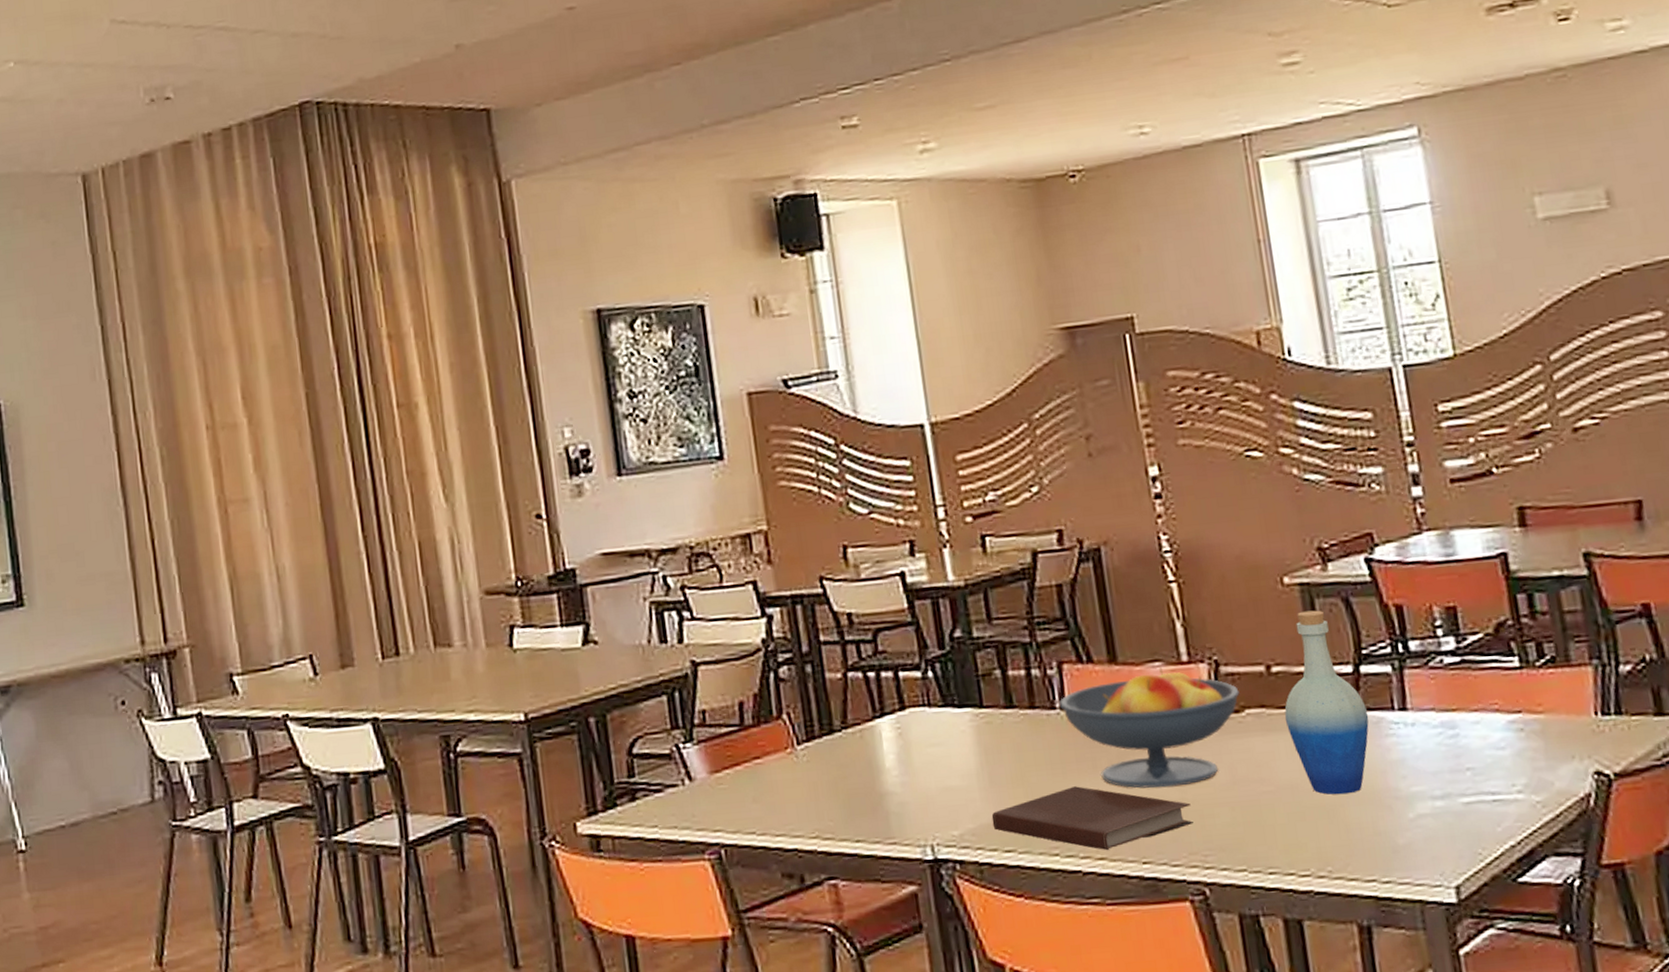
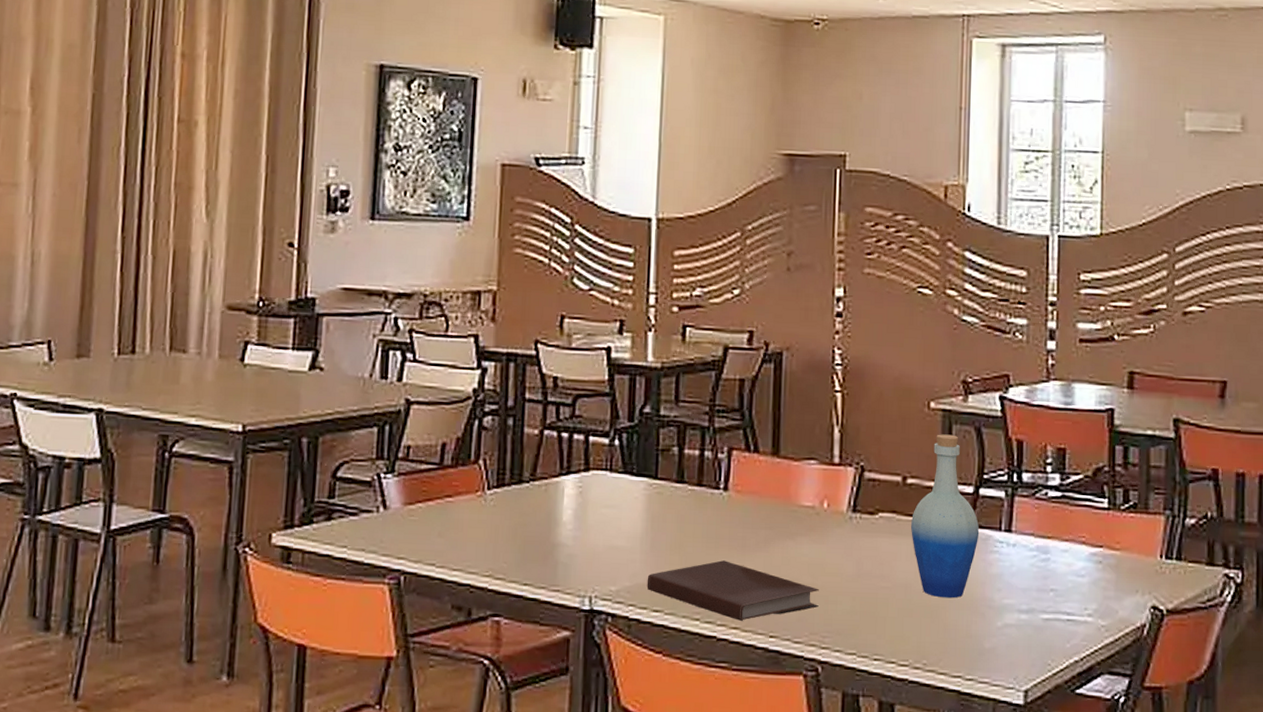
fruit bowl: present [1060,666,1240,789] -> none [724,464,877,573]

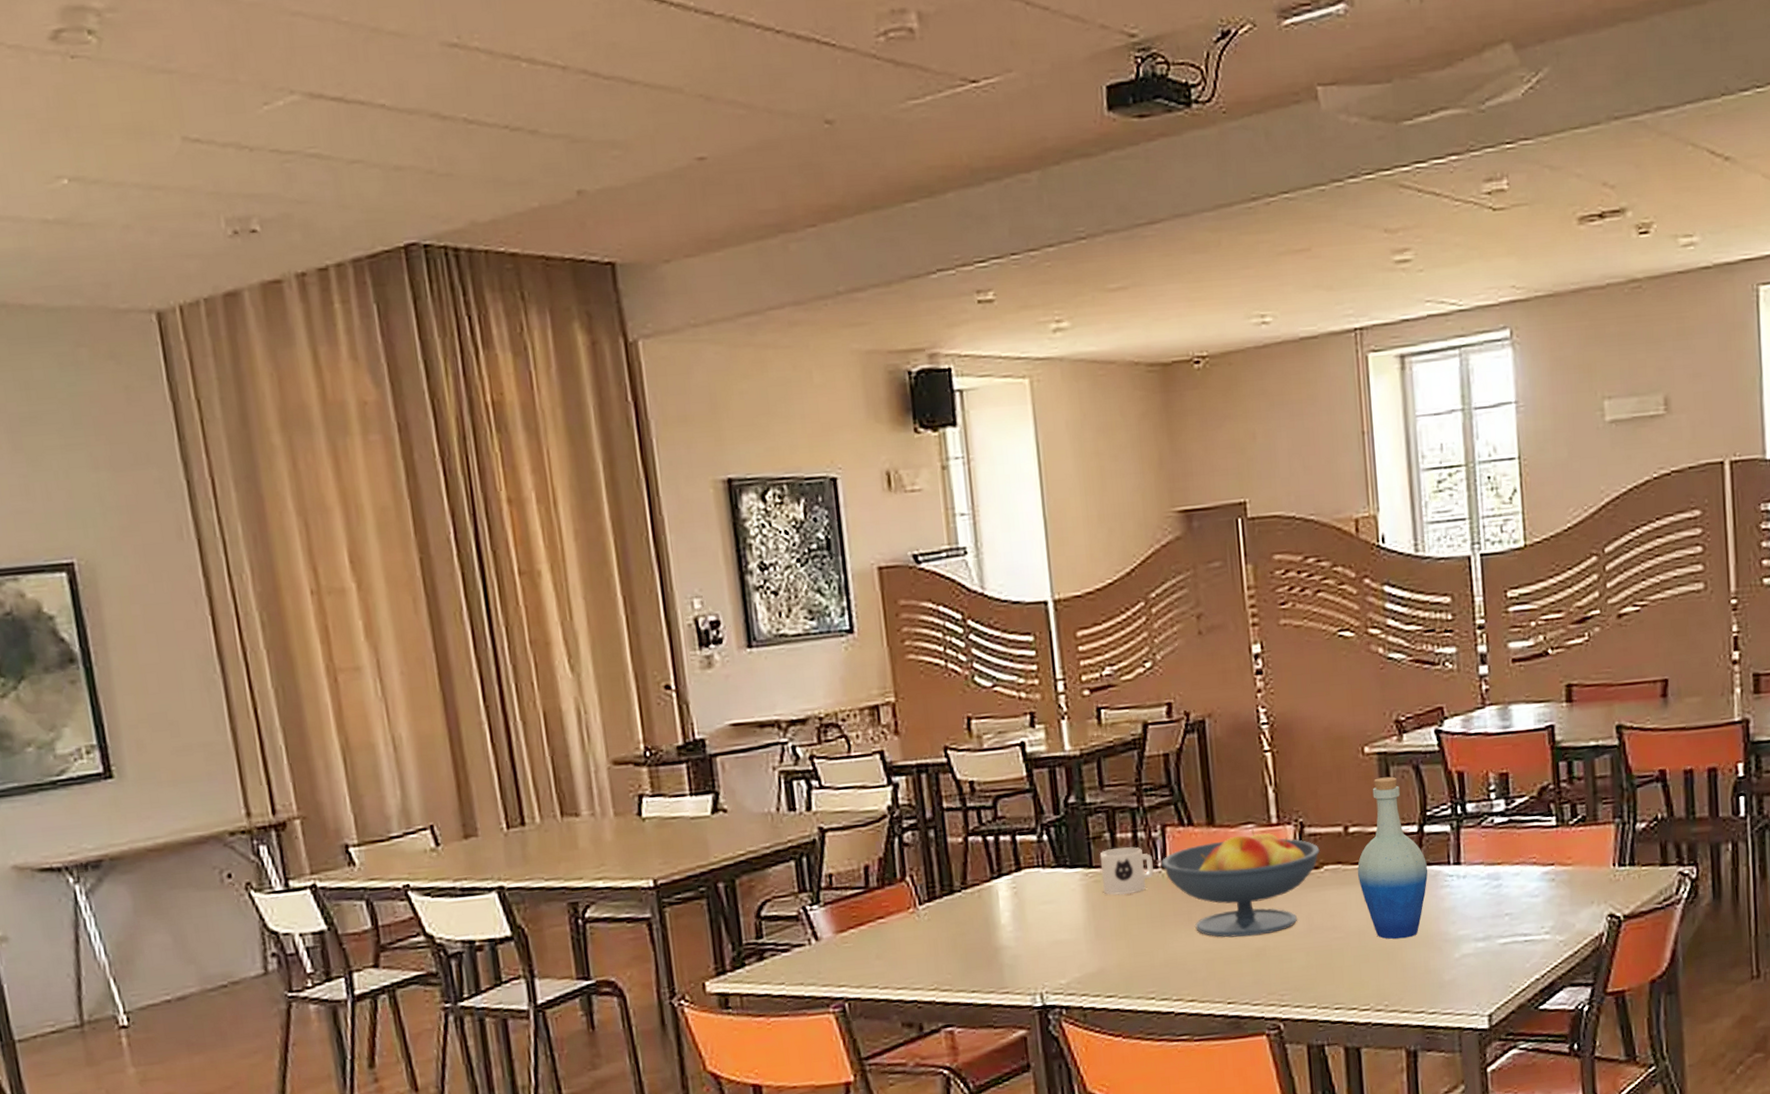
notebook: present [647,560,819,622] -> none [1096,937,1273,994]
mug: none [665,463,716,511] -> present [1099,847,1154,895]
fruit bowl: none [724,464,877,573] -> present [1162,828,1320,938]

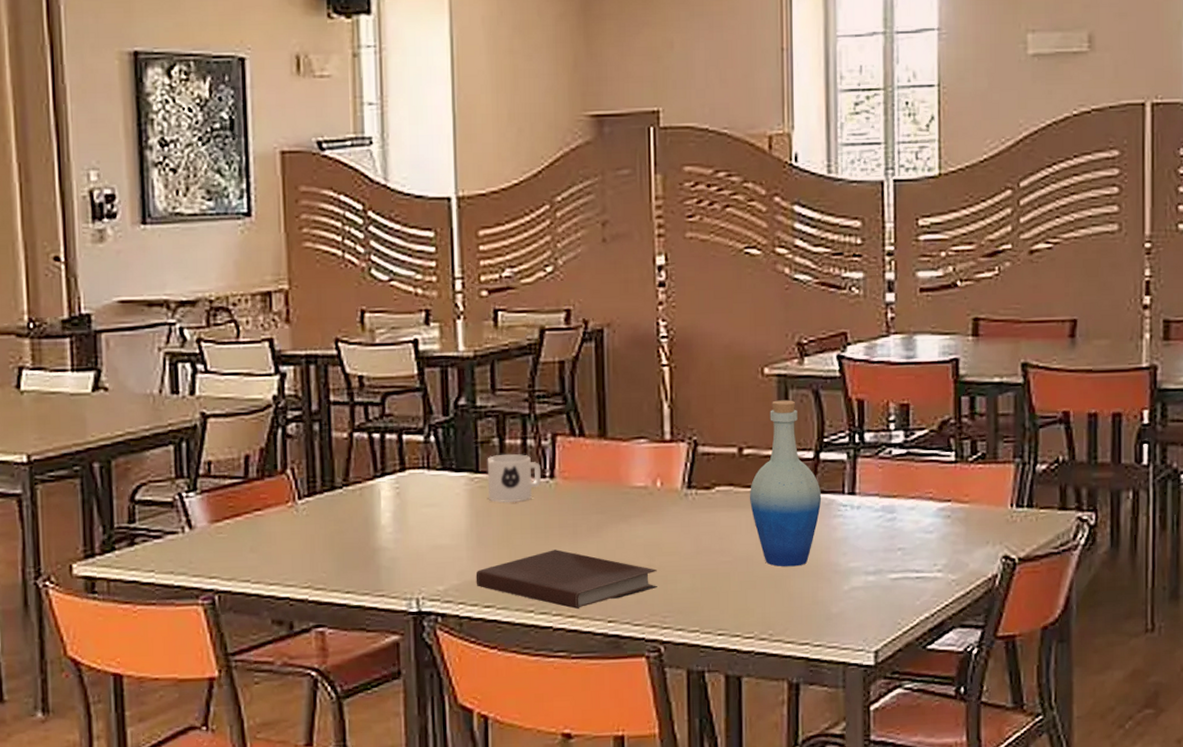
notebook: none [1096,937,1273,994] -> present [475,549,657,610]
fruit bowl: present [1162,828,1320,938] -> none [550,443,712,555]

